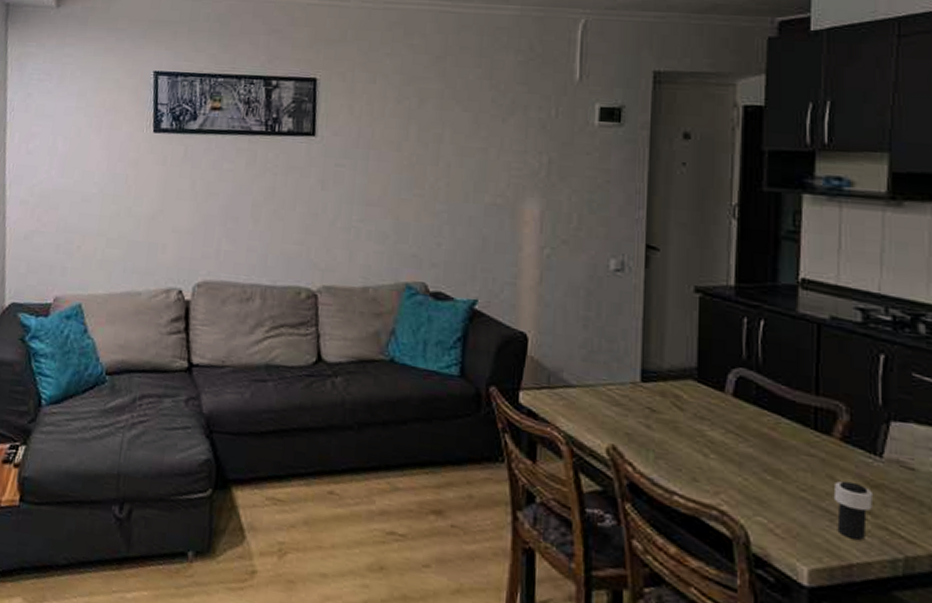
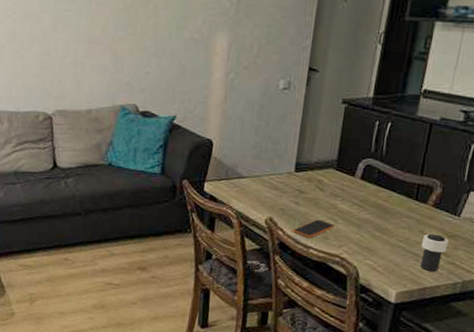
smartphone: none [646,451,707,479] -> present [292,219,336,238]

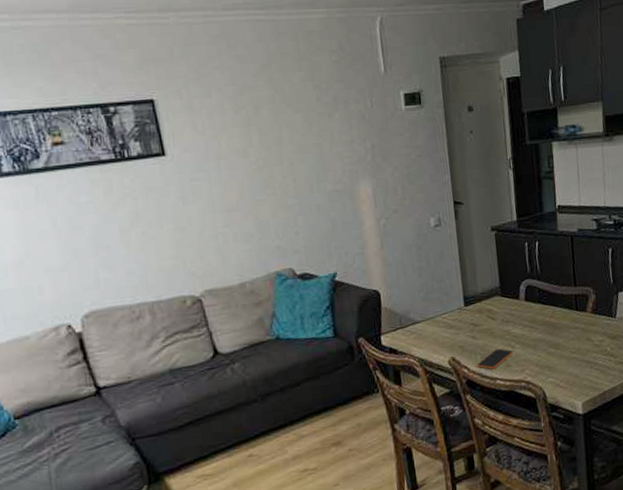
cup: present [420,234,449,272] -> none [591,338,613,376]

